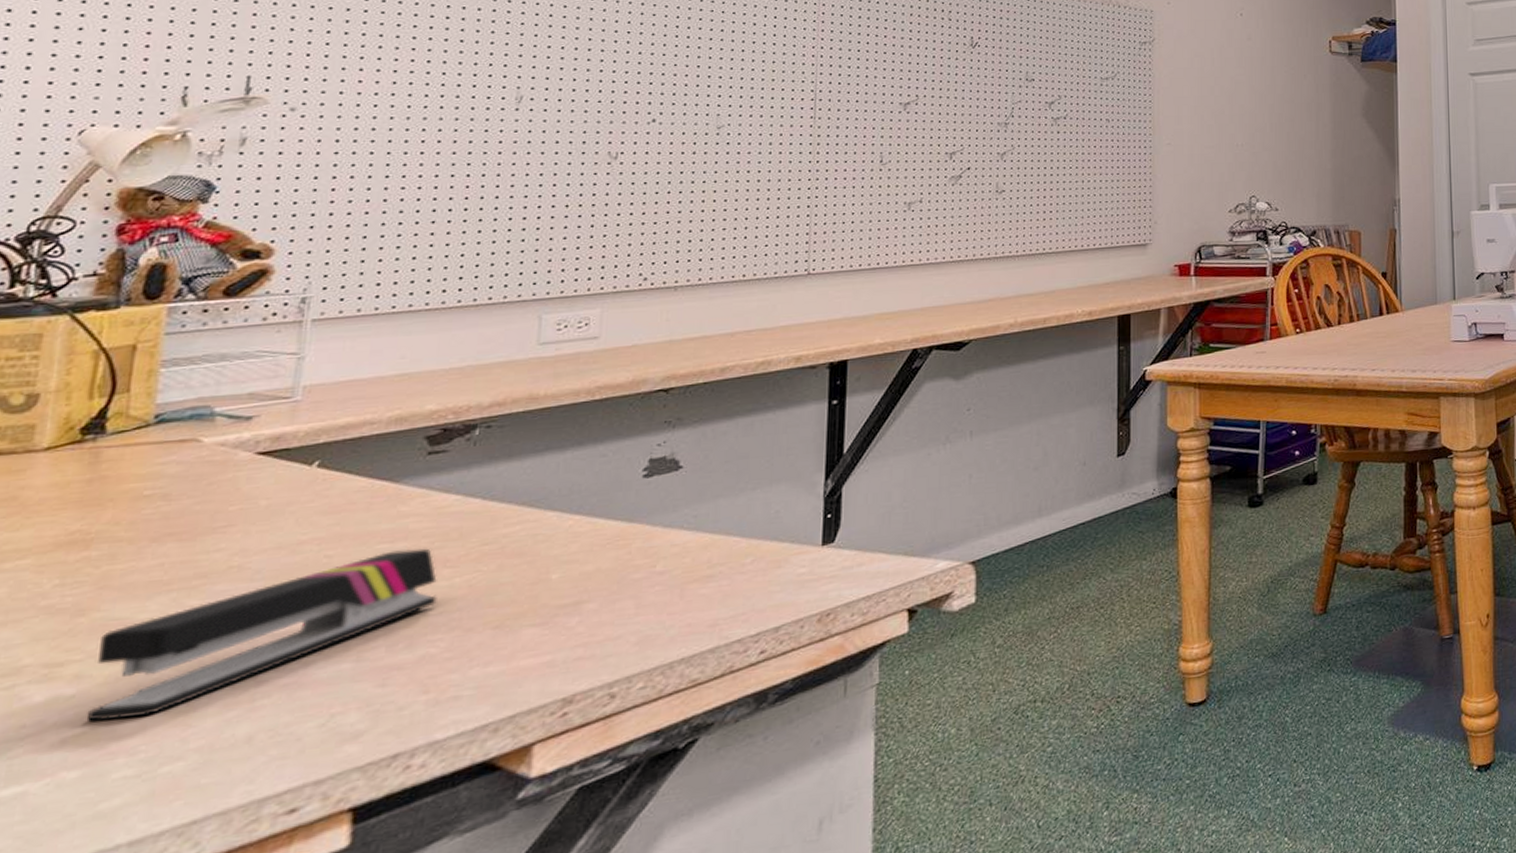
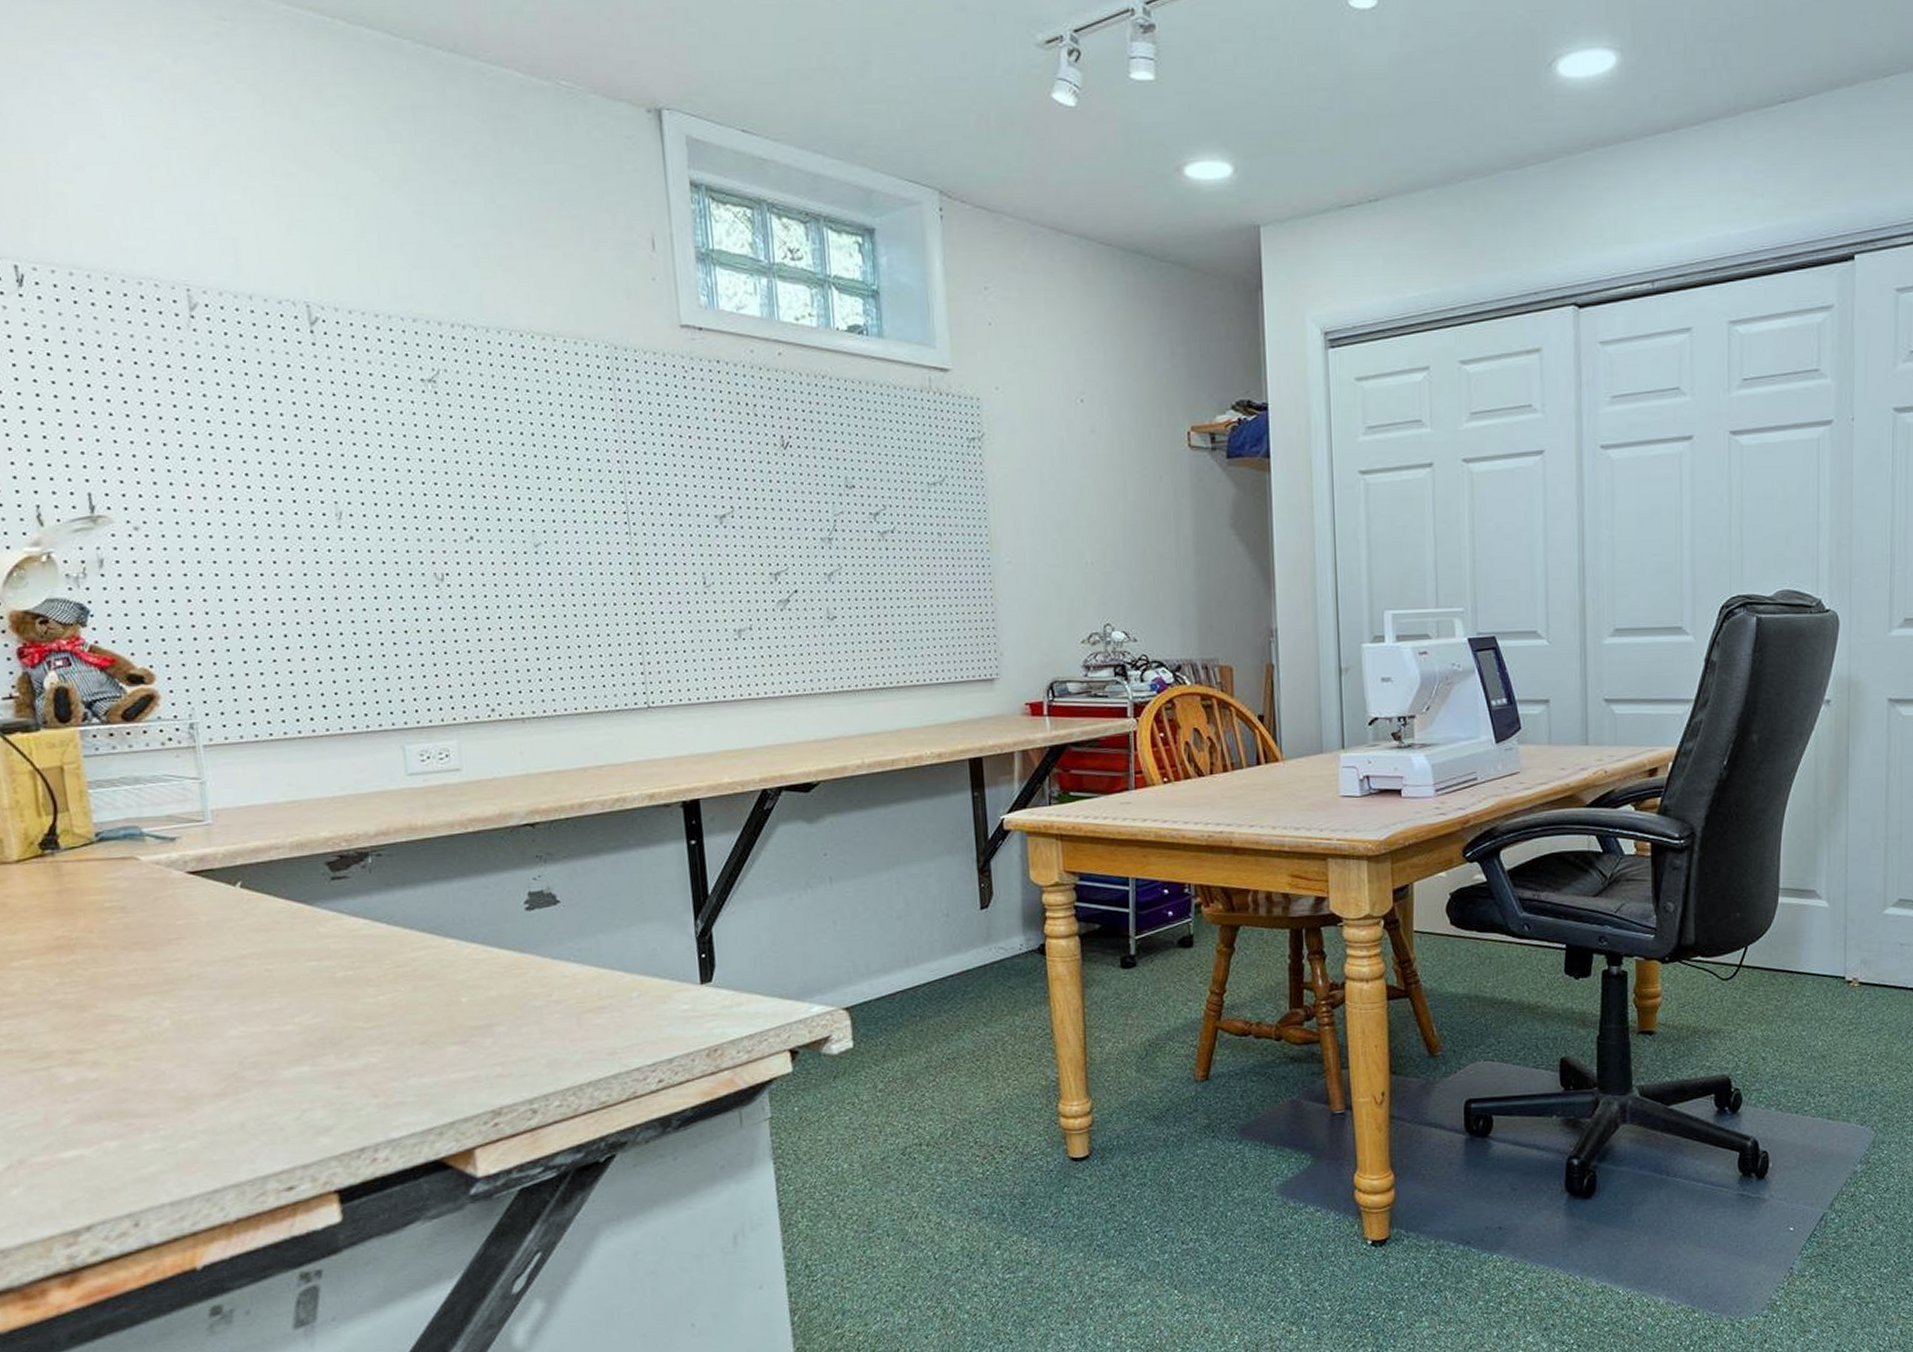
stapler: present [86,548,437,722] -> none [104,967,368,1102]

